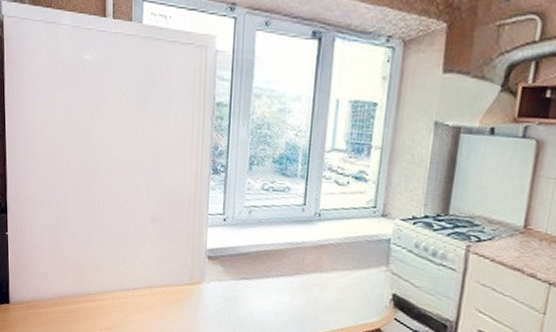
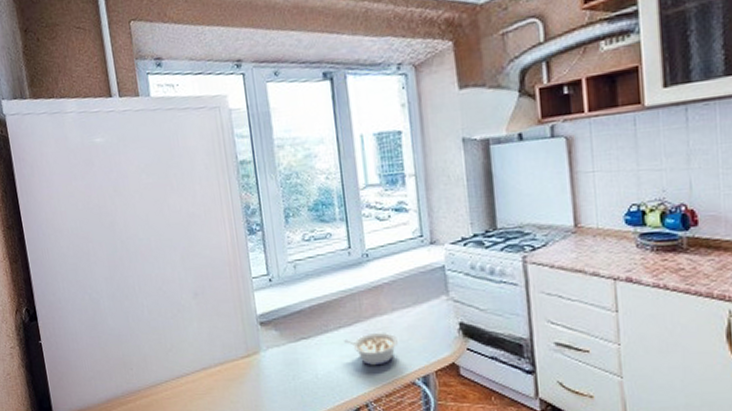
legume: none [282,286,333,317] -> present [344,332,399,366]

